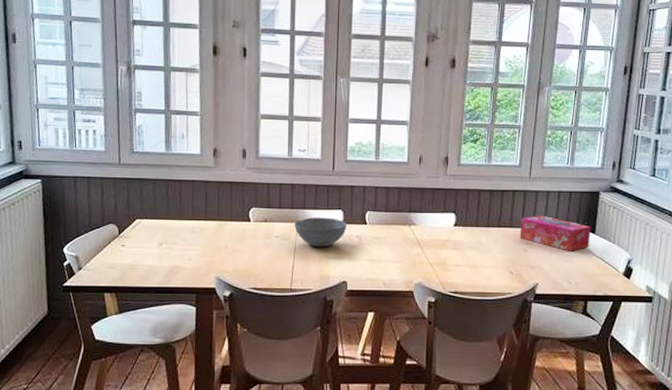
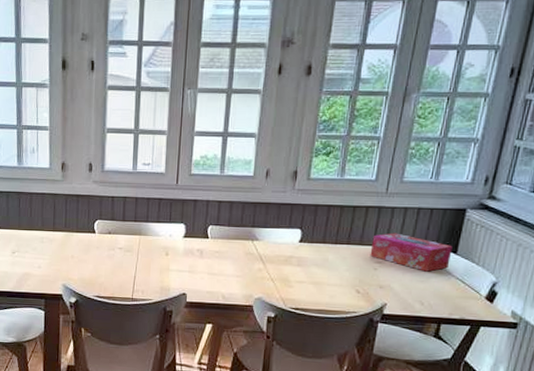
bowl: present [294,217,347,248] -> none [137,230,189,260]

